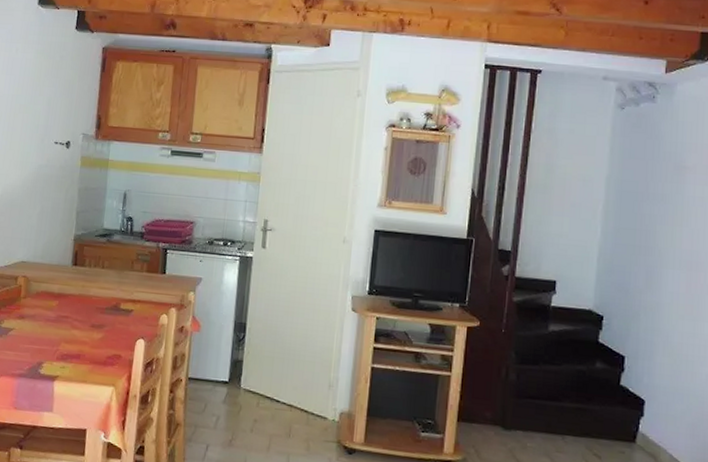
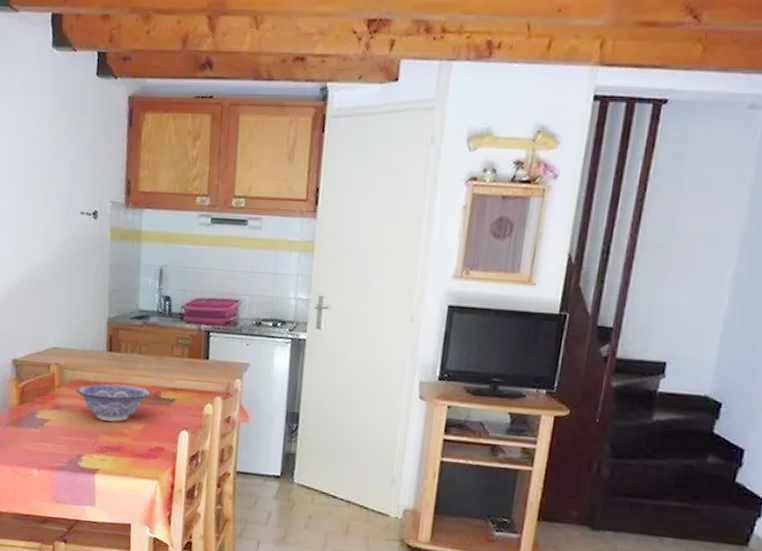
decorative bowl: none [41,295,111,331] -> present [76,383,151,422]

